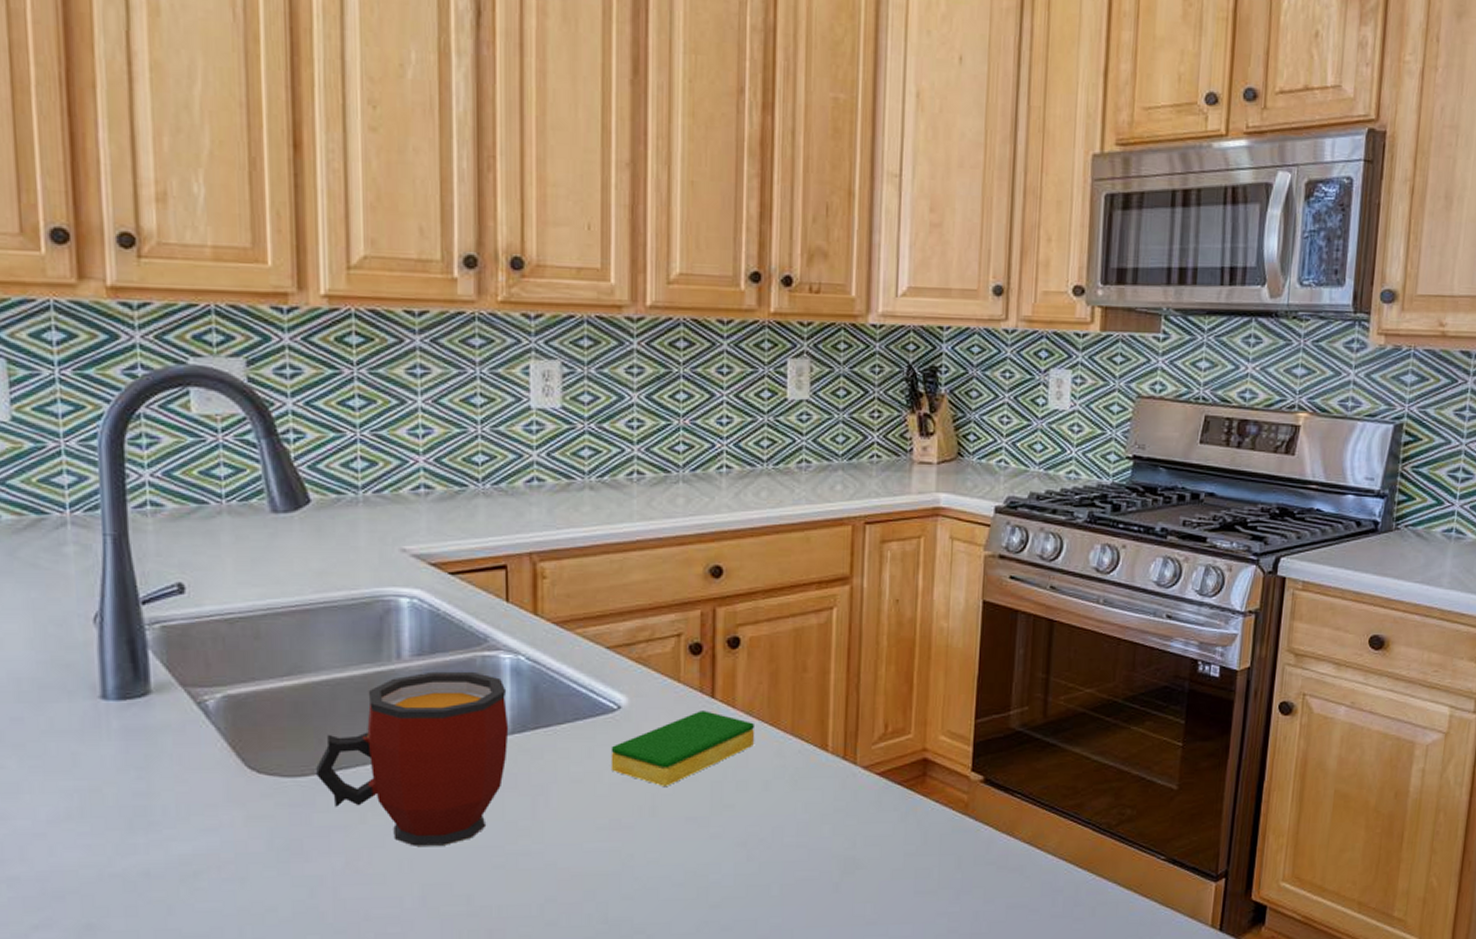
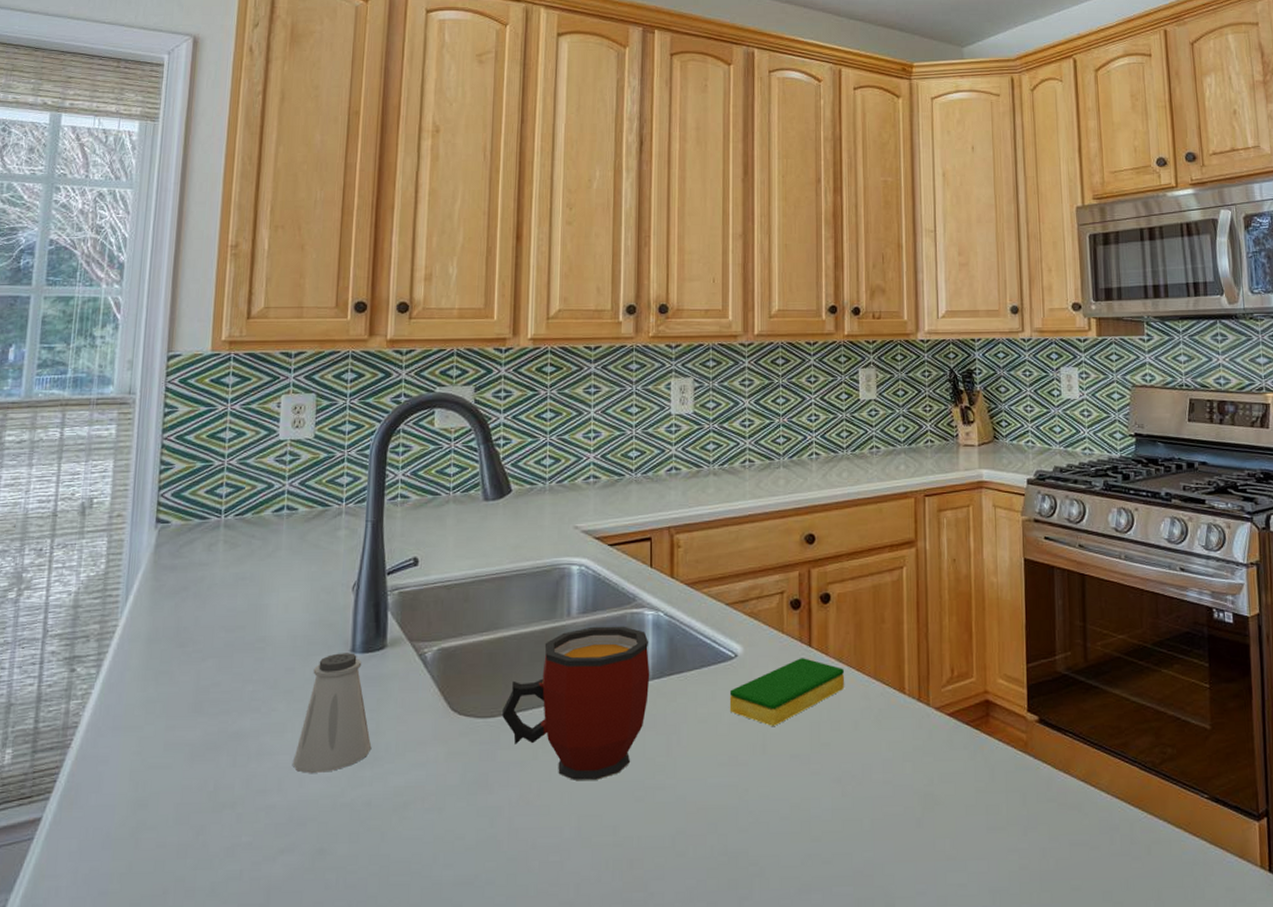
saltshaker: none [35,699,144,840] -> present [292,653,372,773]

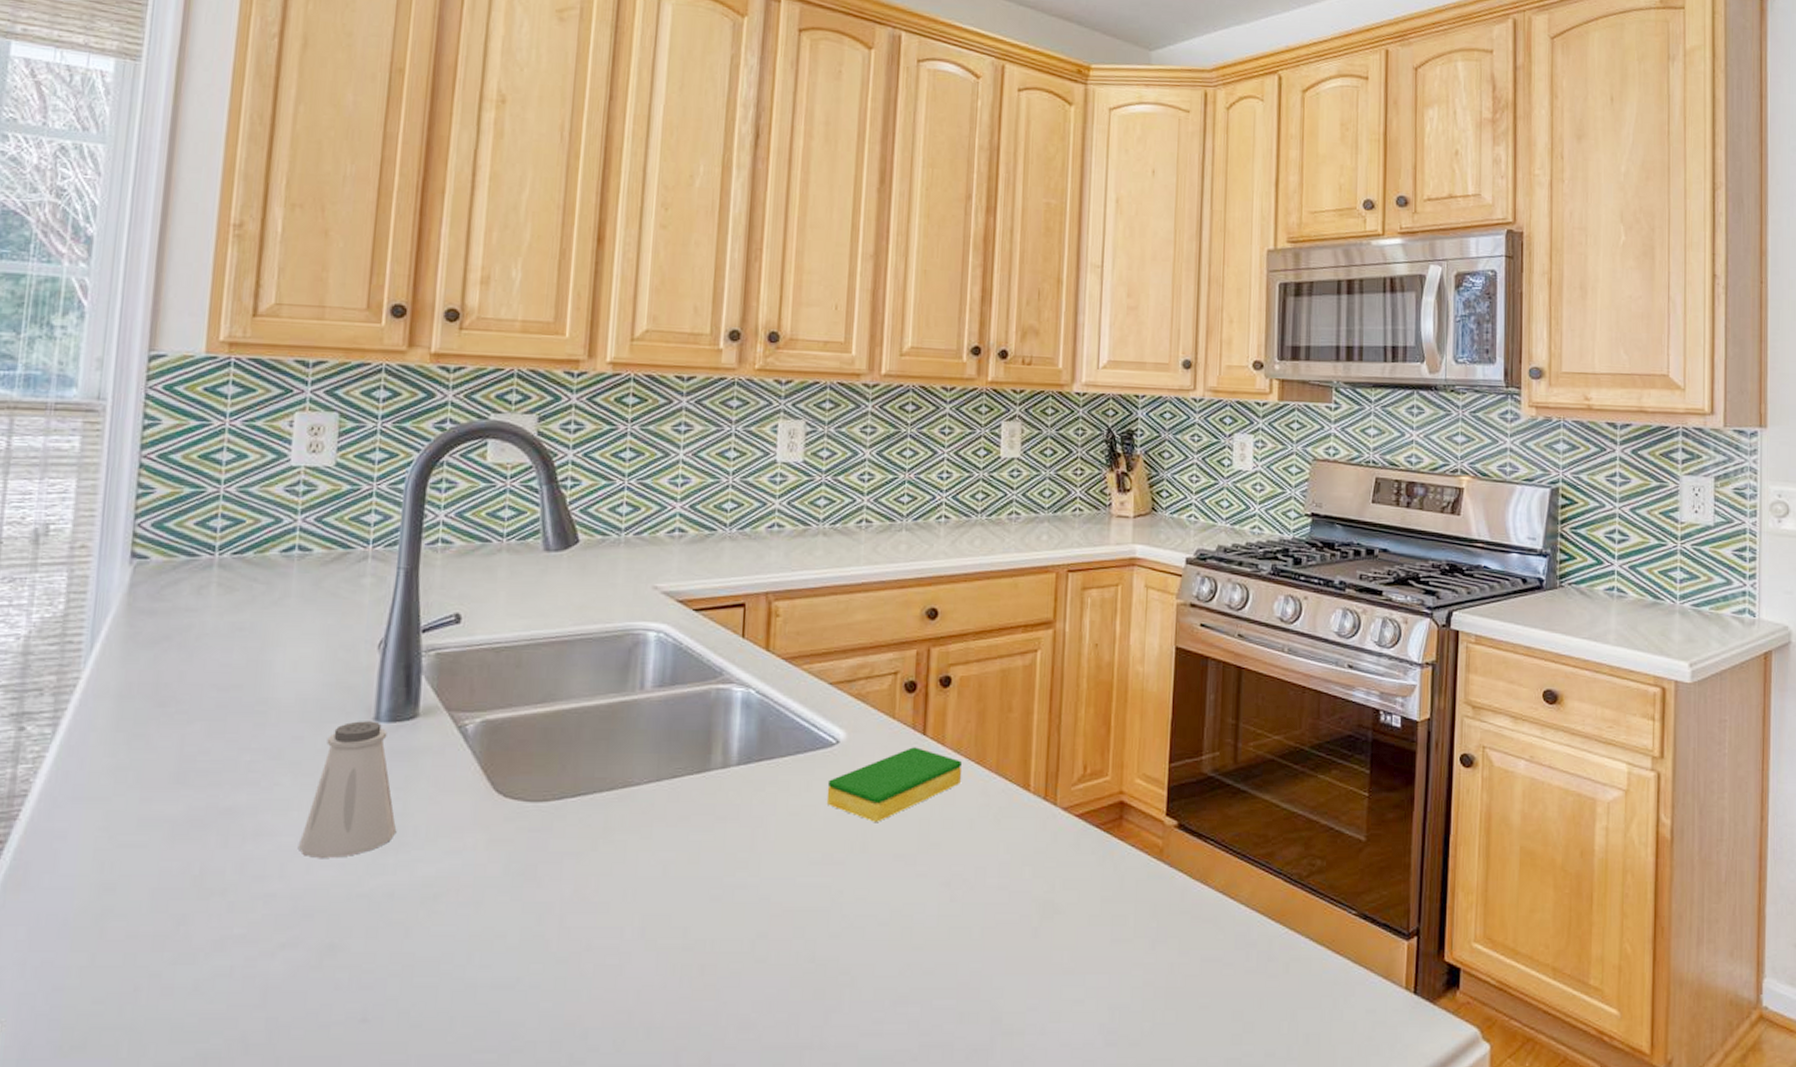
mug: present [502,626,650,780] -> none [557,702,737,875]

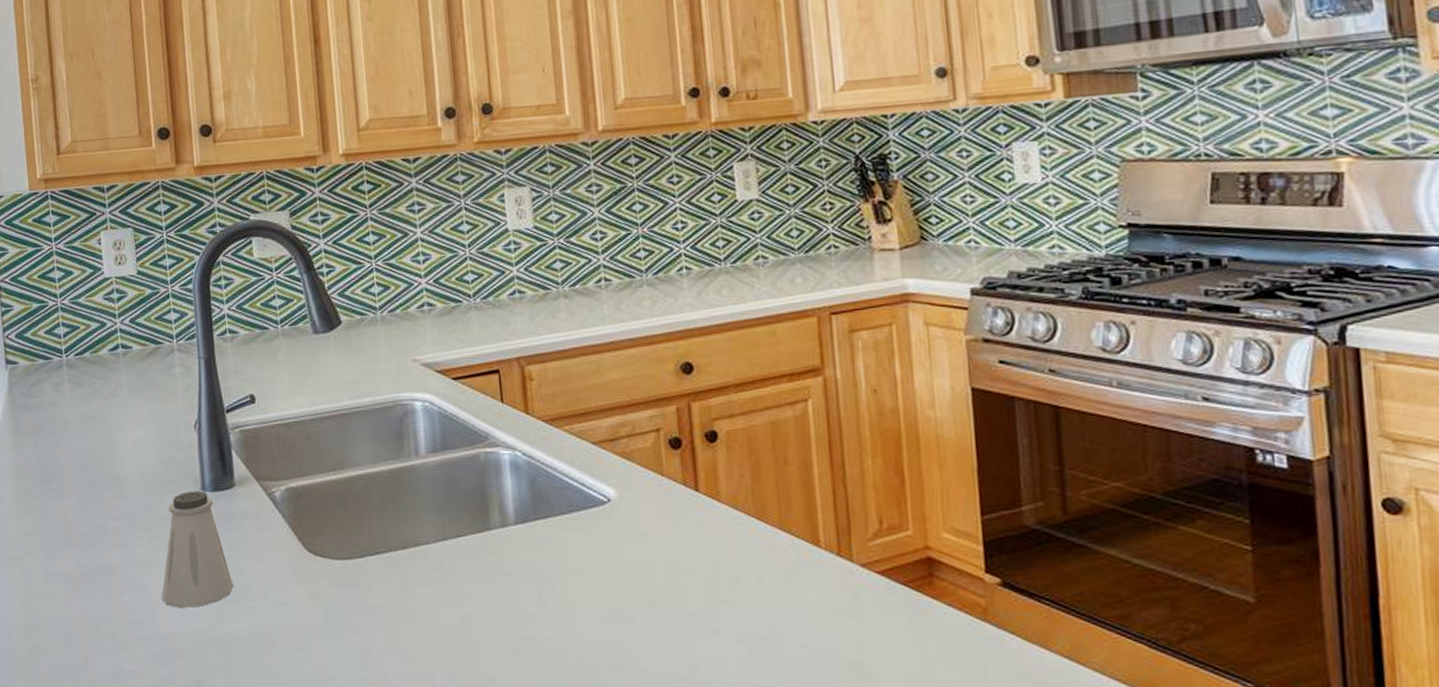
dish sponge: present [826,747,961,822] -> none [605,504,743,579]

